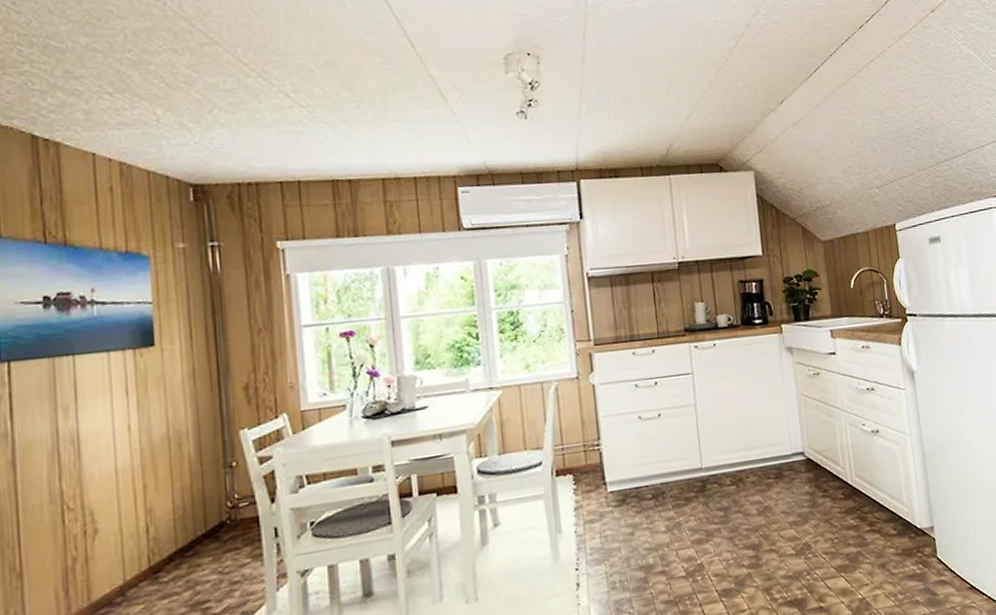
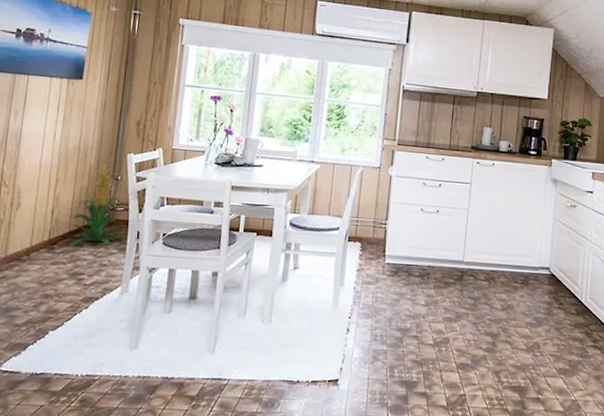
indoor plant: none [176,450,261,567] -> present [71,164,127,245]

